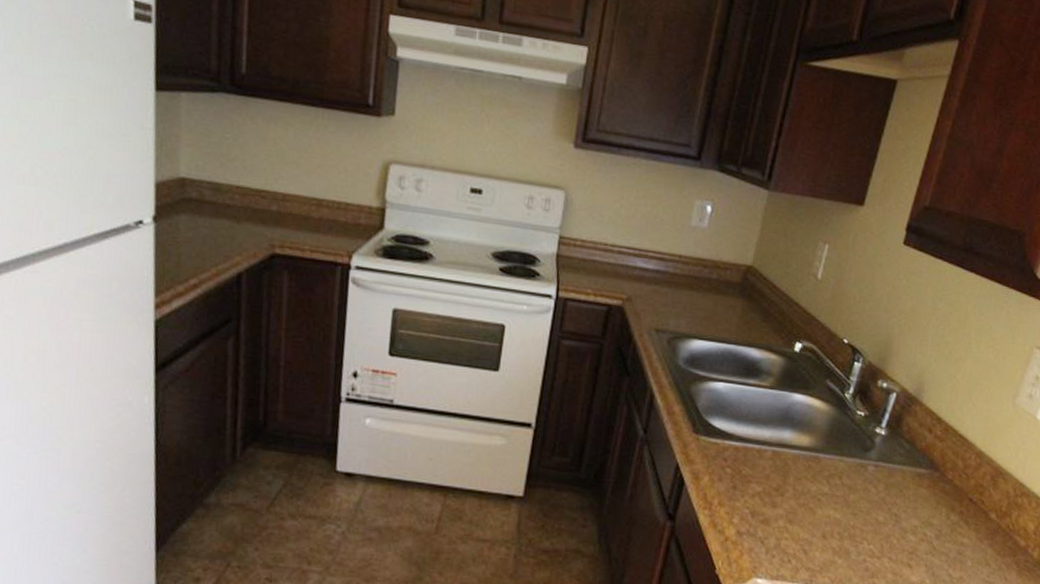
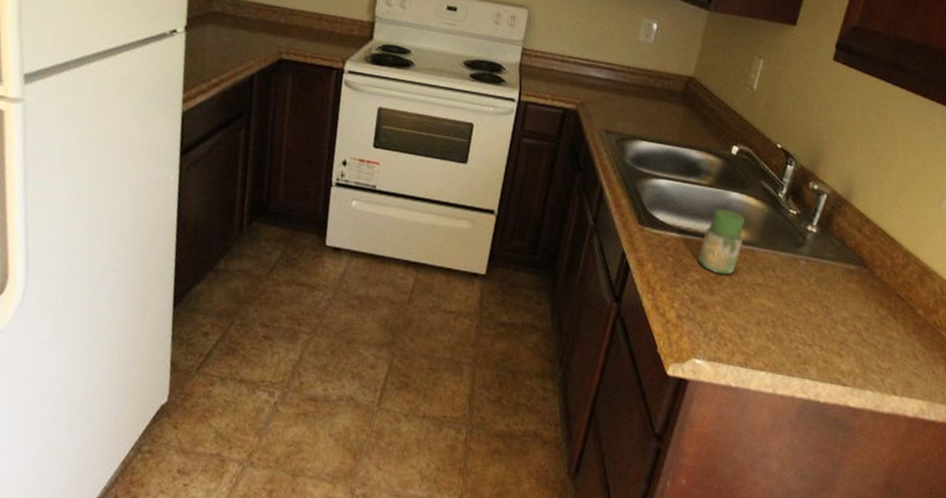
jar: none [759,412,809,485] -> present [698,208,745,275]

